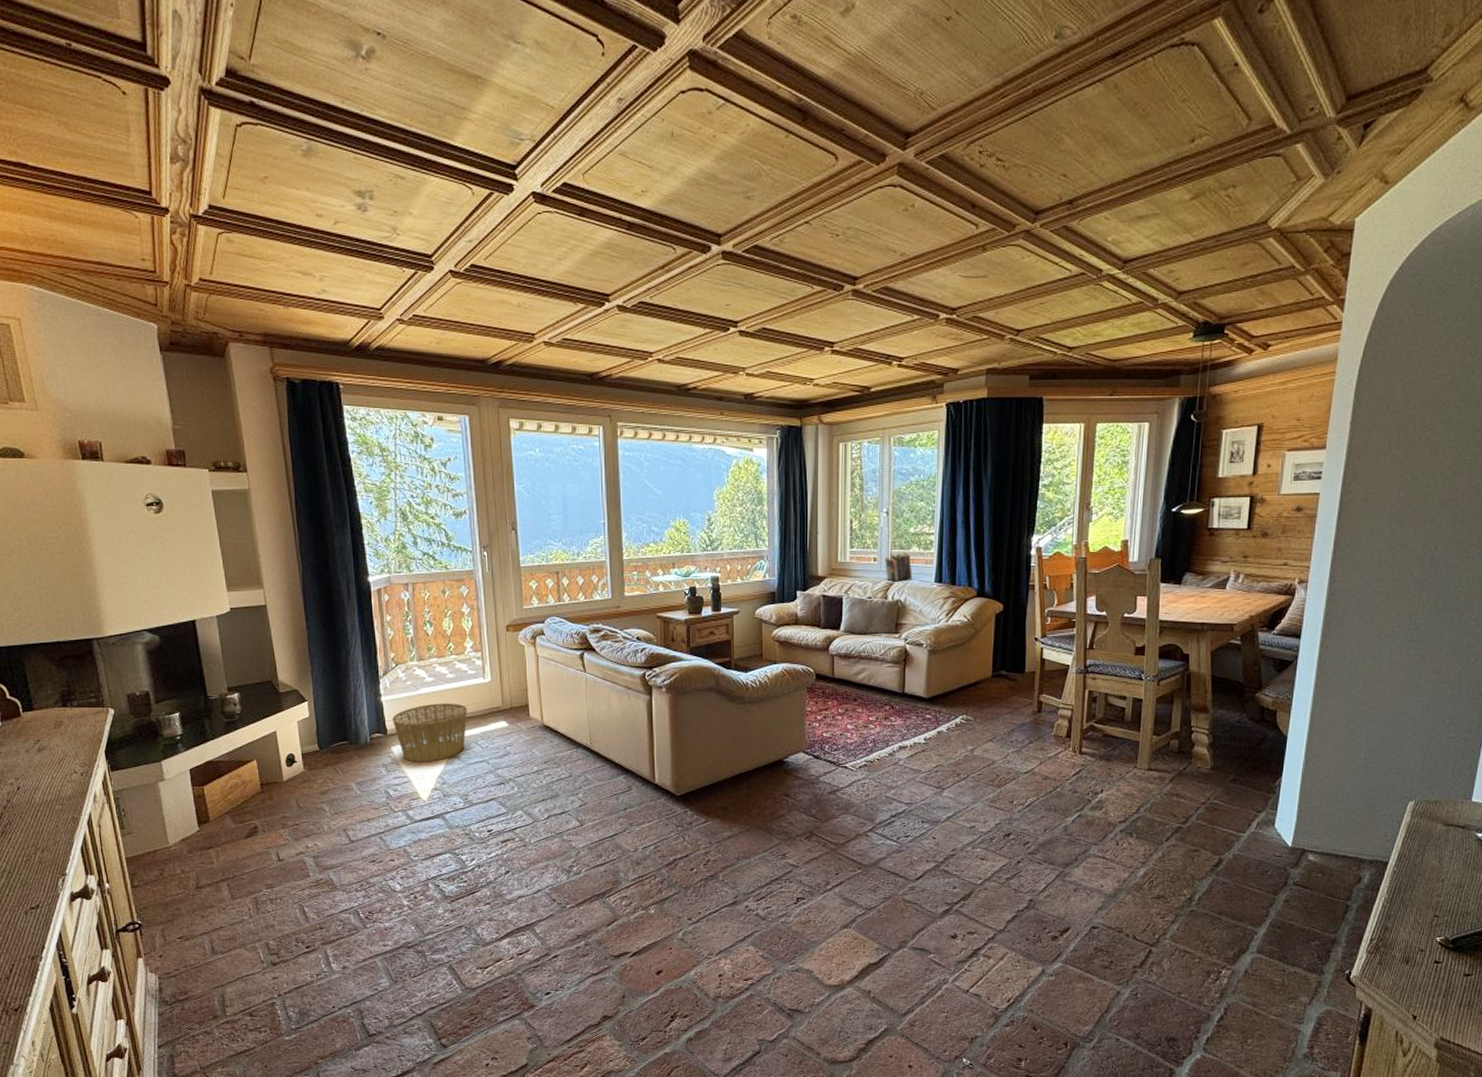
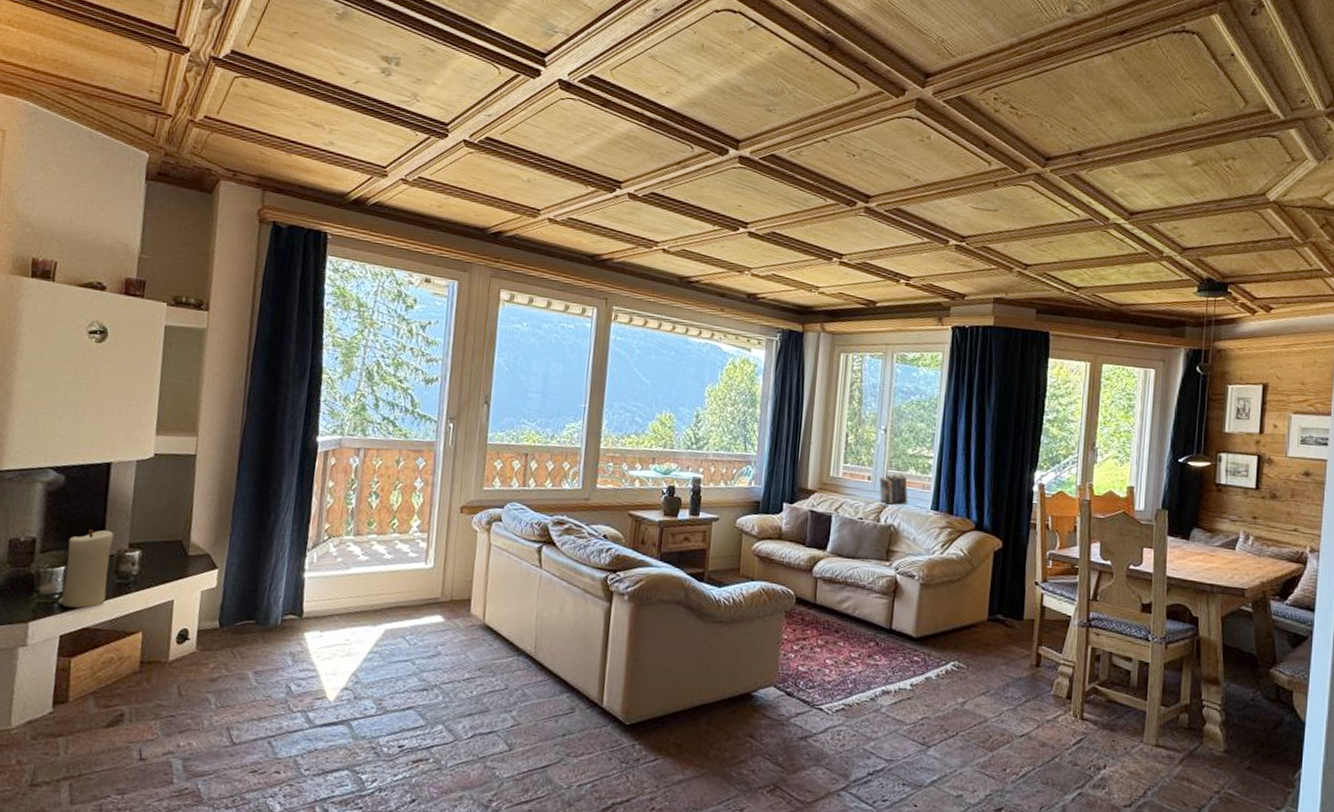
candle: none [176,678,219,747] -> present [57,529,114,609]
basket: present [392,703,468,762] -> none [311,586,401,656]

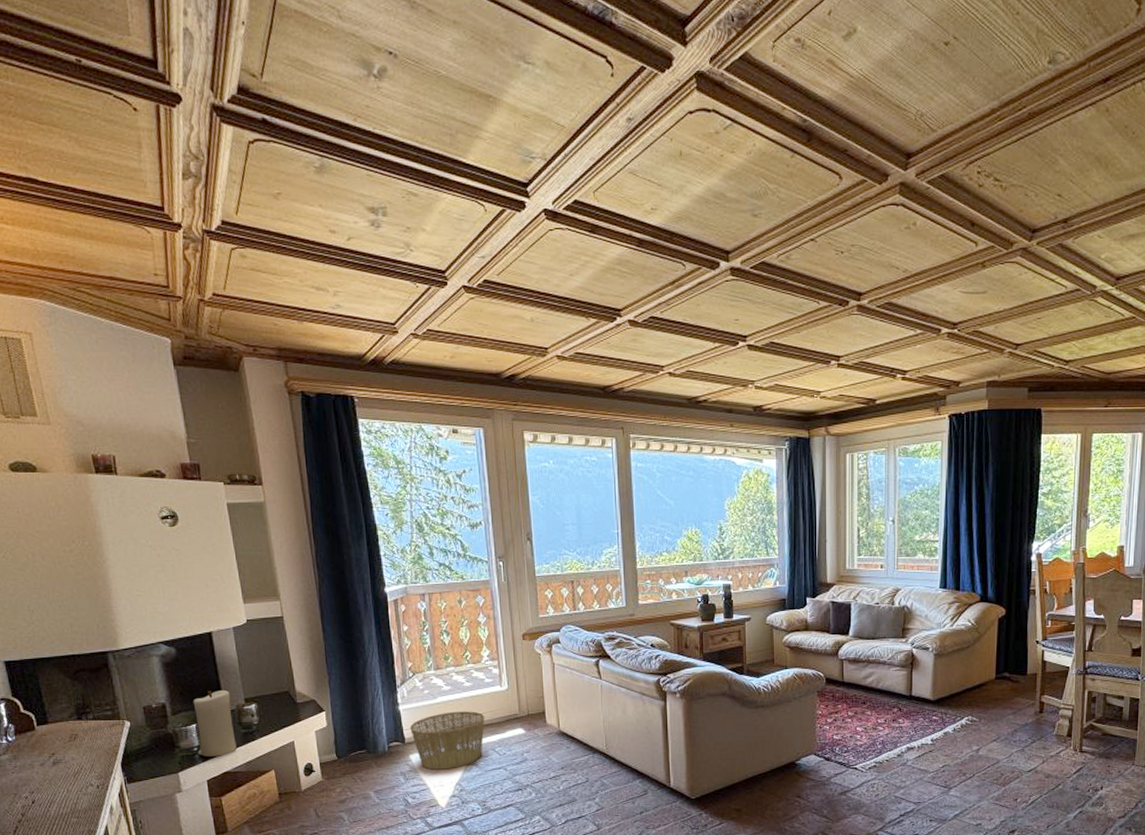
basket: none [311,586,401,656] -> present [410,711,485,770]
books: present [879,473,908,505] -> none [891,559,918,588]

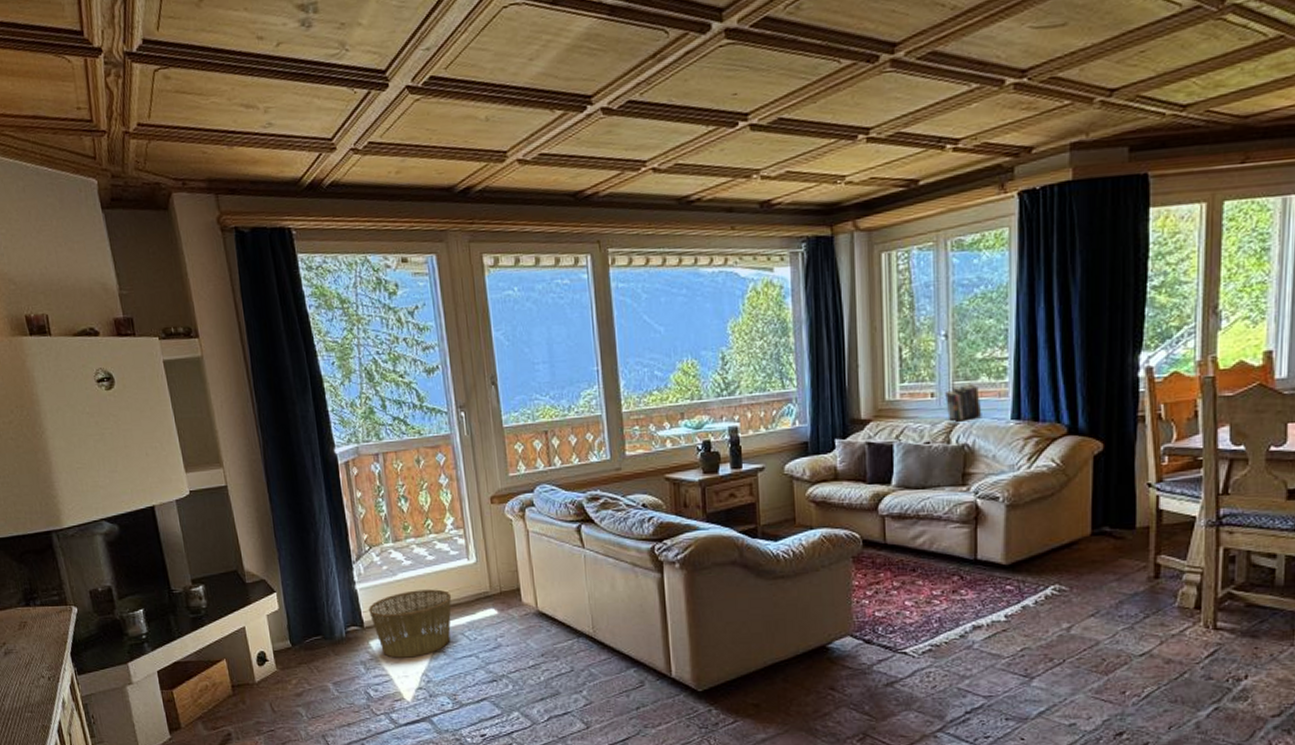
candle: present [193,689,237,758] -> none [139,570,186,646]
books: none [891,559,918,588] -> present [945,384,982,422]

